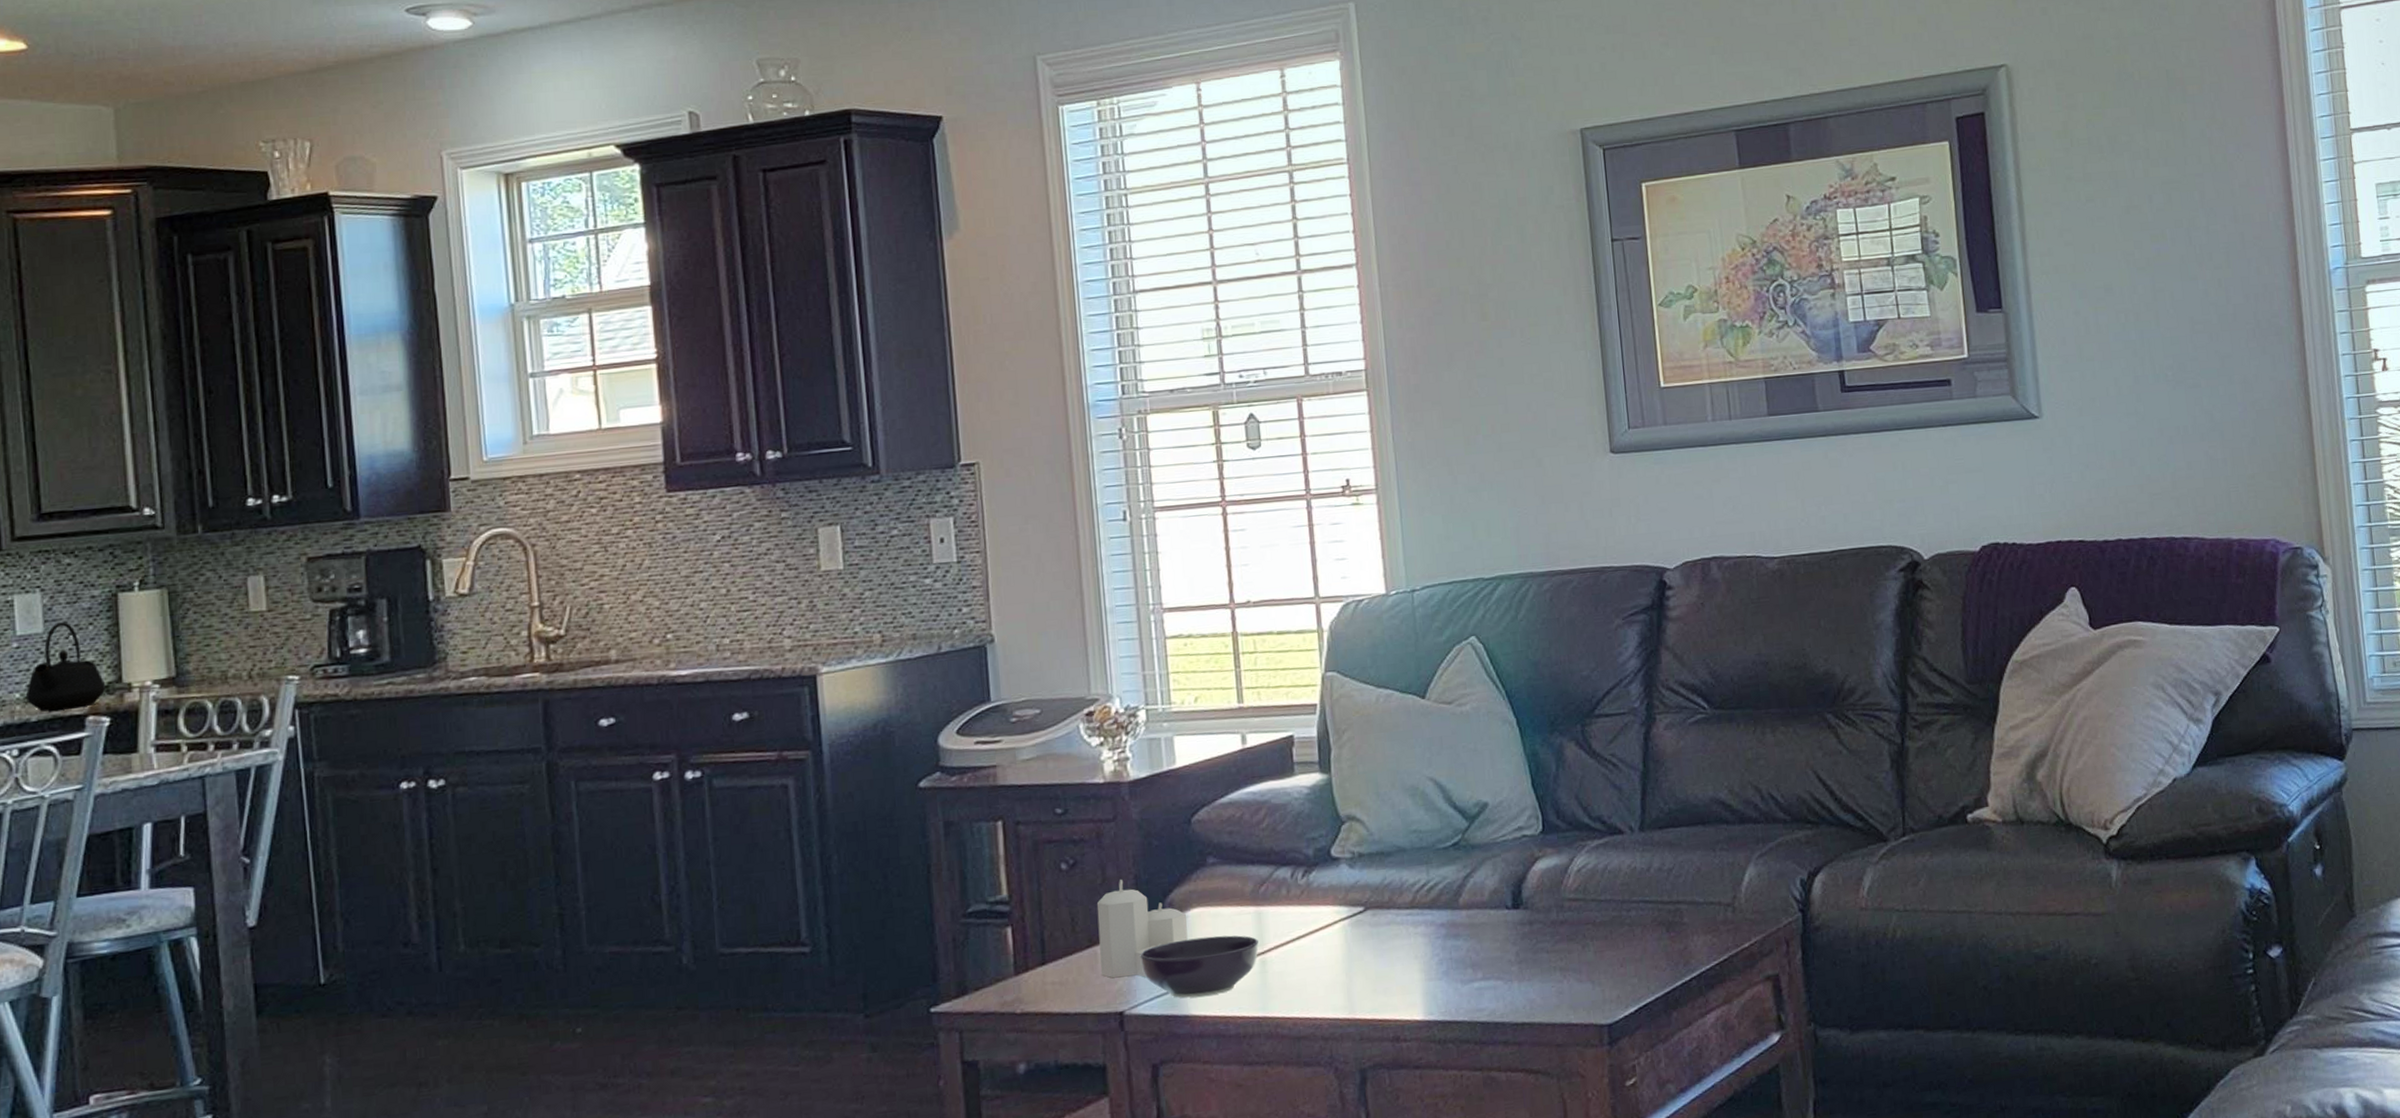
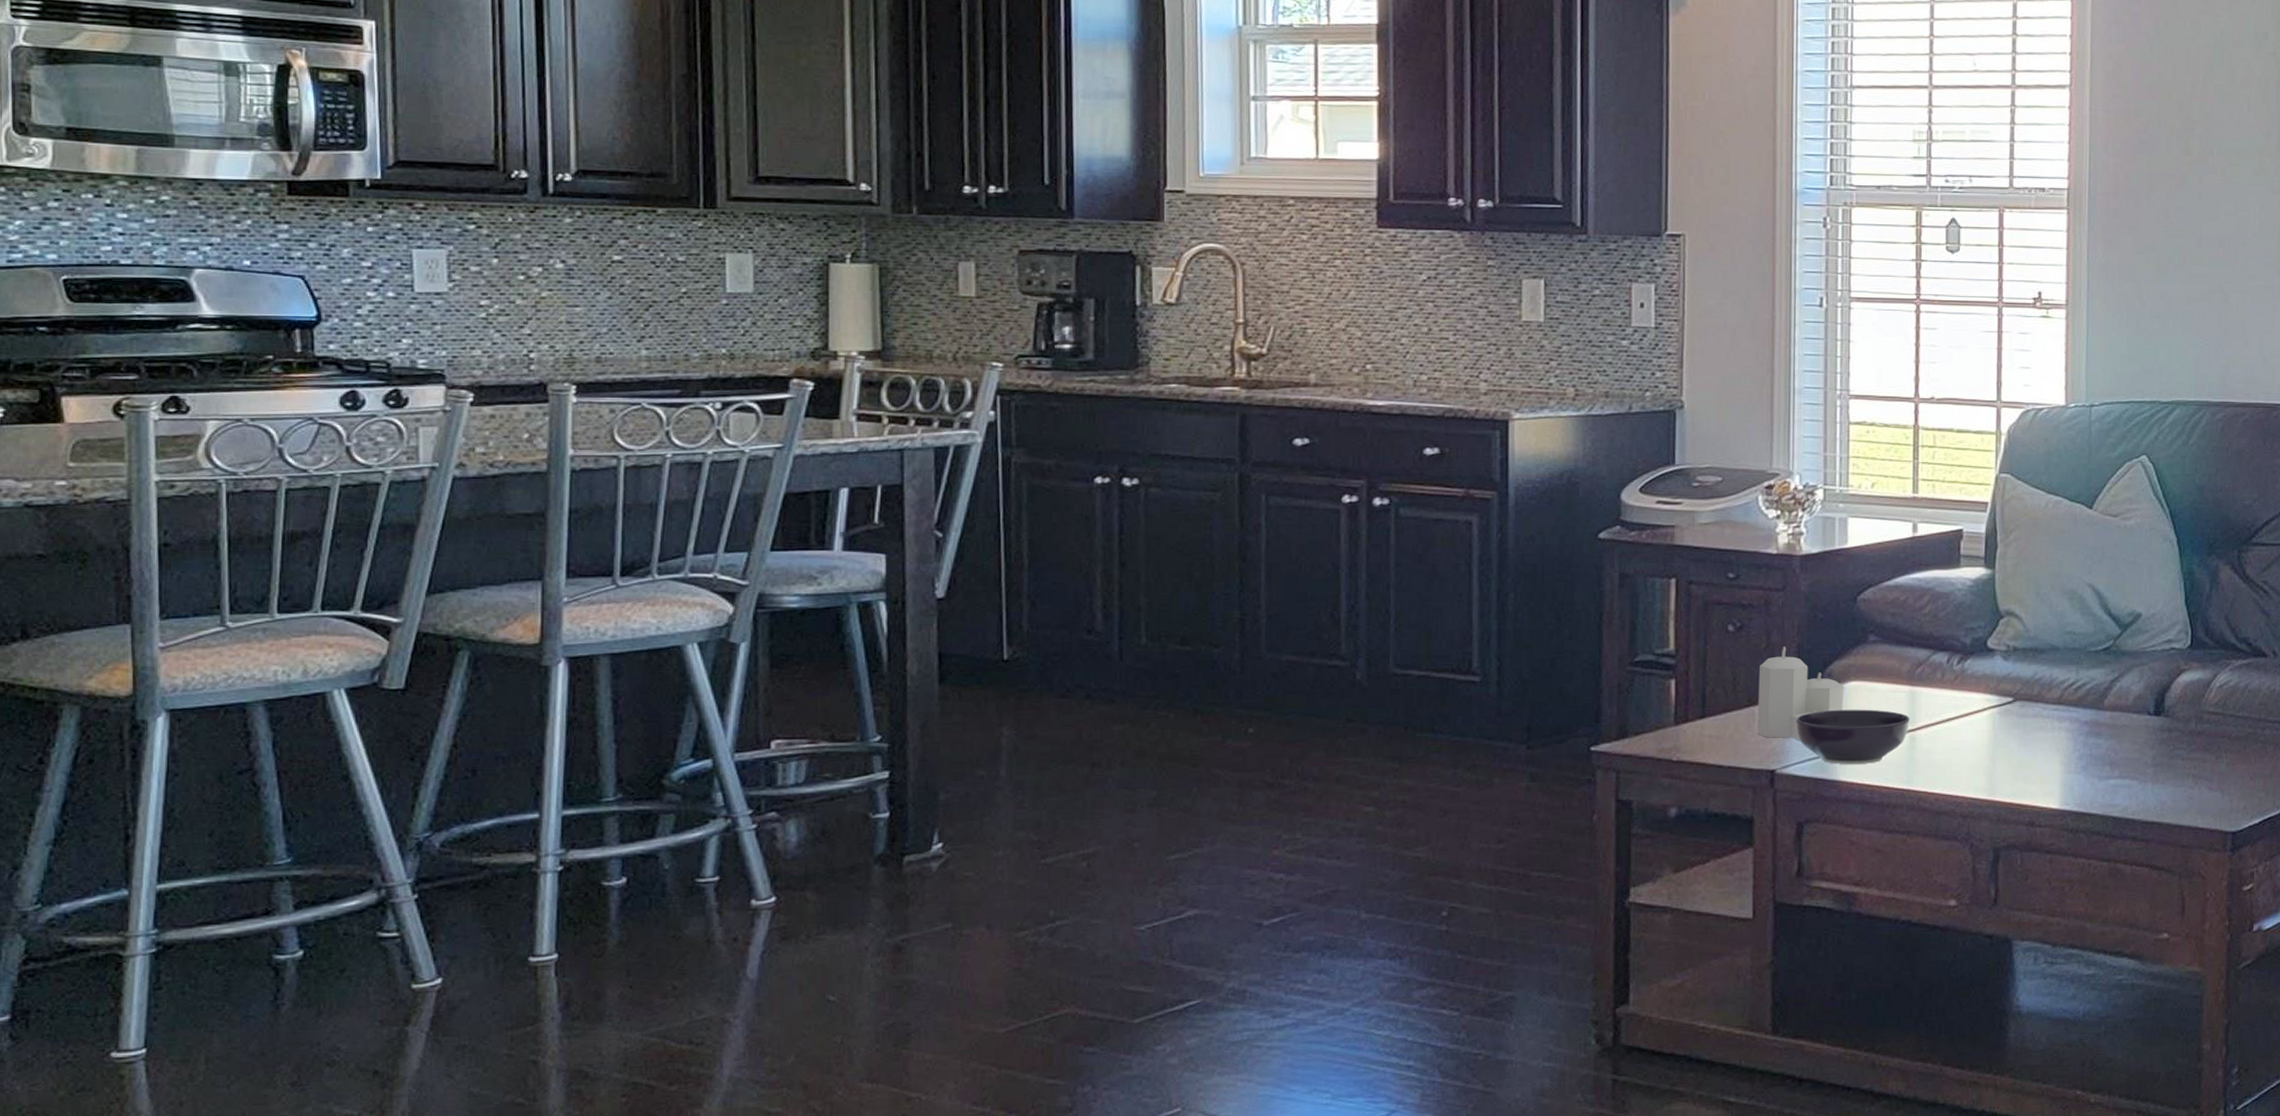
kettle: present [25,622,106,712] -> none [731,285,812,370]

